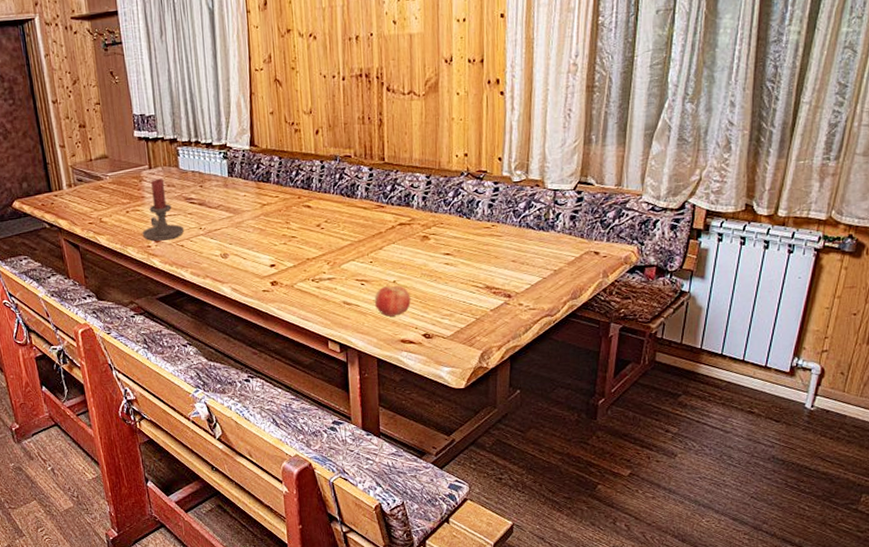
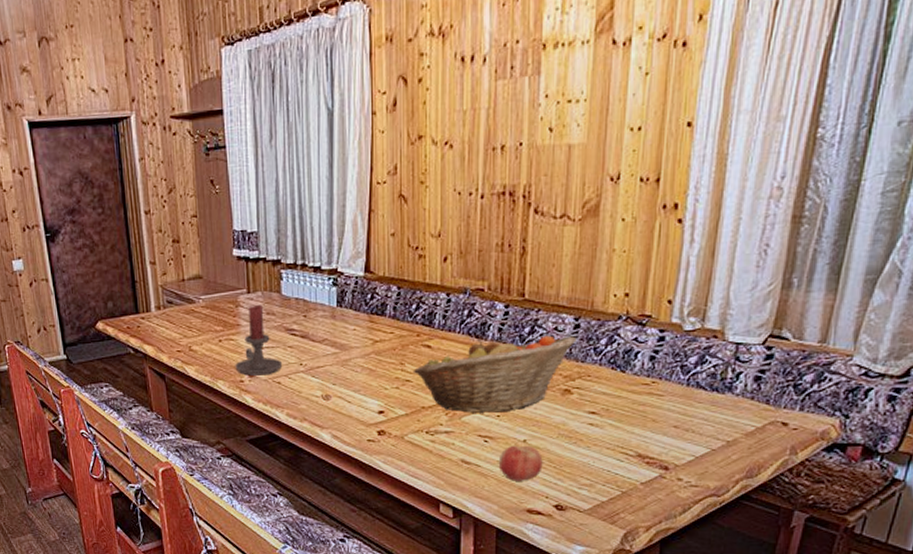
fruit basket: none [297,191,429,261] -> present [413,335,577,413]

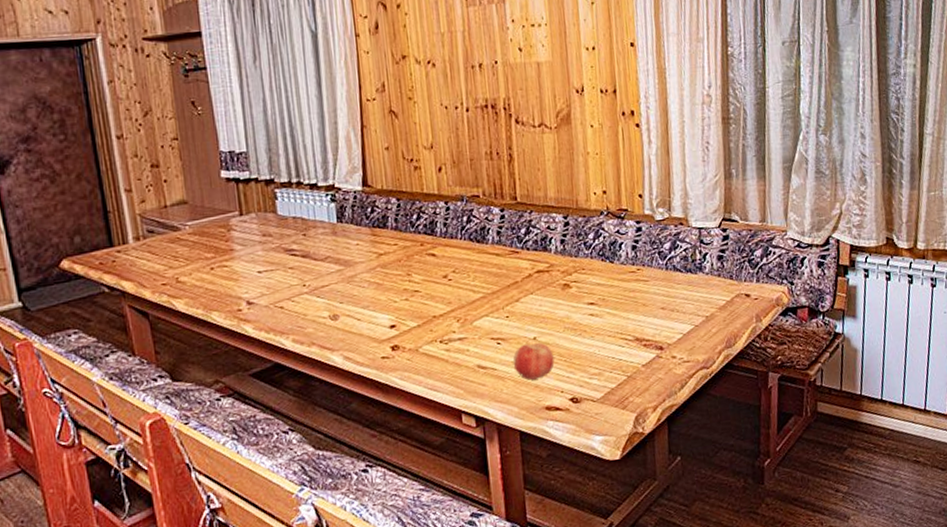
candle holder: present [235,304,283,376] -> none [230,226,284,303]
fruit basket: present [413,335,577,413] -> none [420,233,568,317]

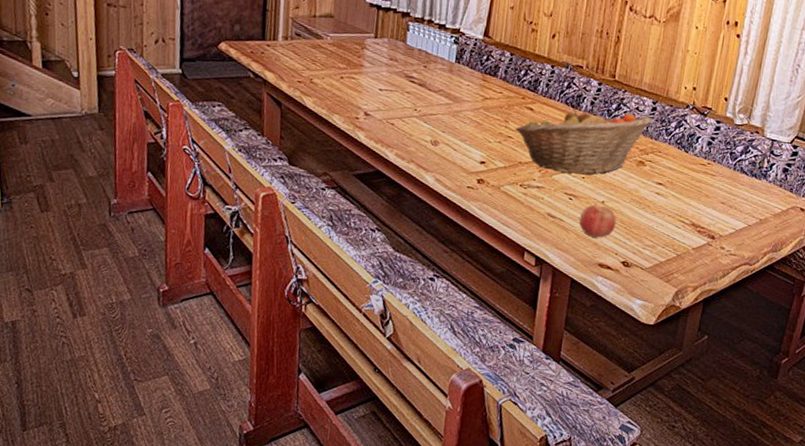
fruit basket: none [420,233,568,317] -> present [515,108,653,175]

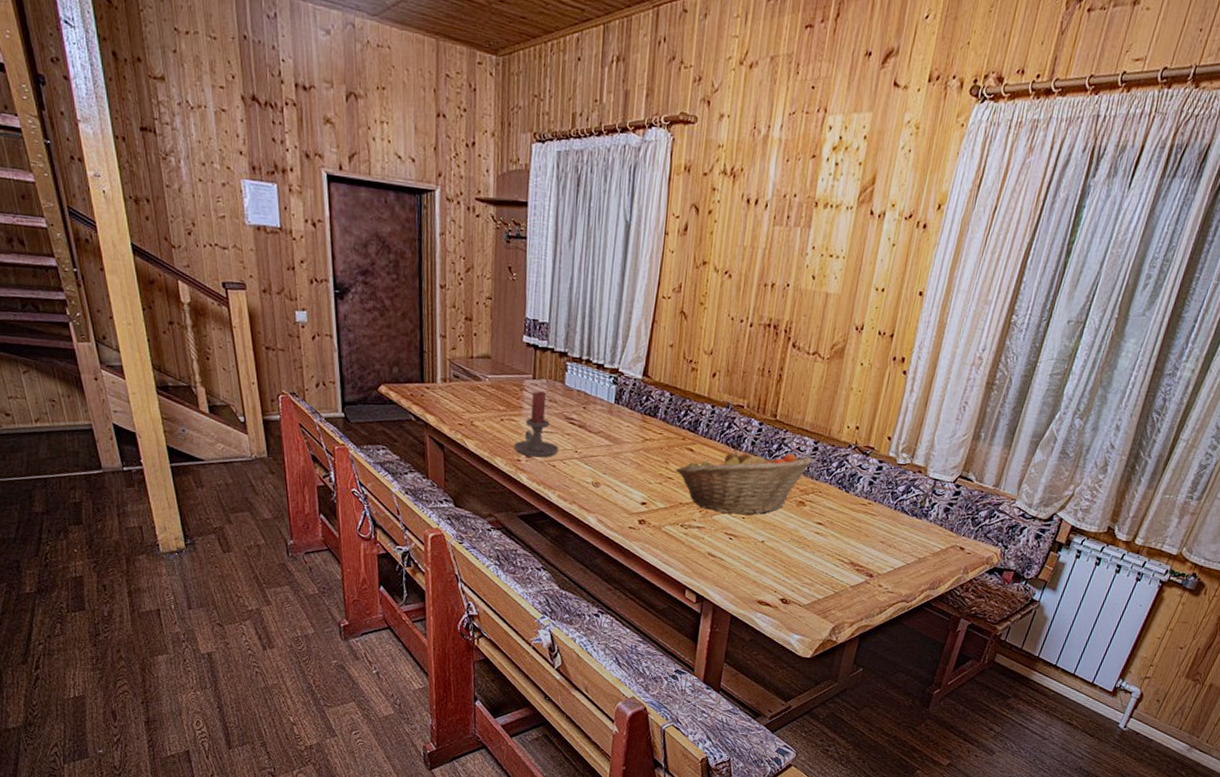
candle holder: none [352,49,399,116] -> present [513,390,559,458]
fruit: present [579,205,616,238] -> none [739,544,776,576]

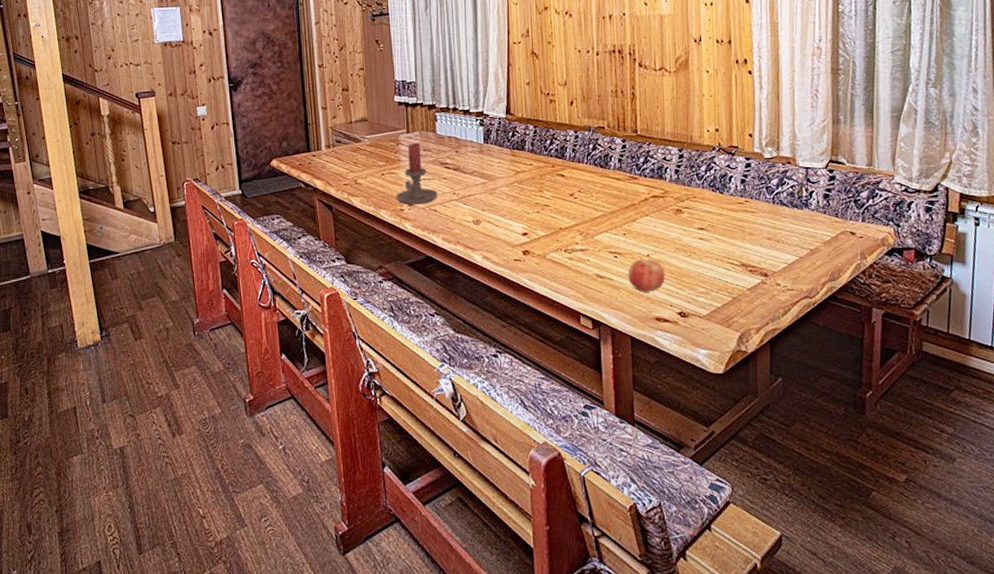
fruit basket: present [675,449,814,516] -> none [550,164,682,232]
fruit: none [739,544,776,576] -> present [627,259,665,292]

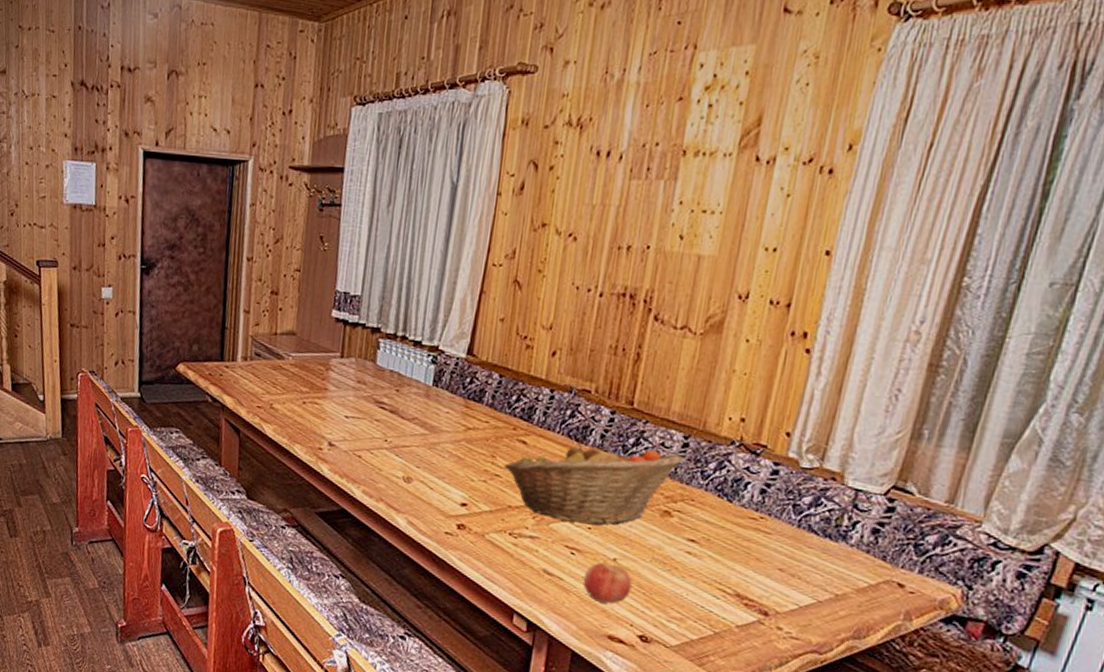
candle holder: present [396,142,438,205] -> none [315,370,367,447]
fruit basket: none [550,164,682,232] -> present [503,442,684,526]

